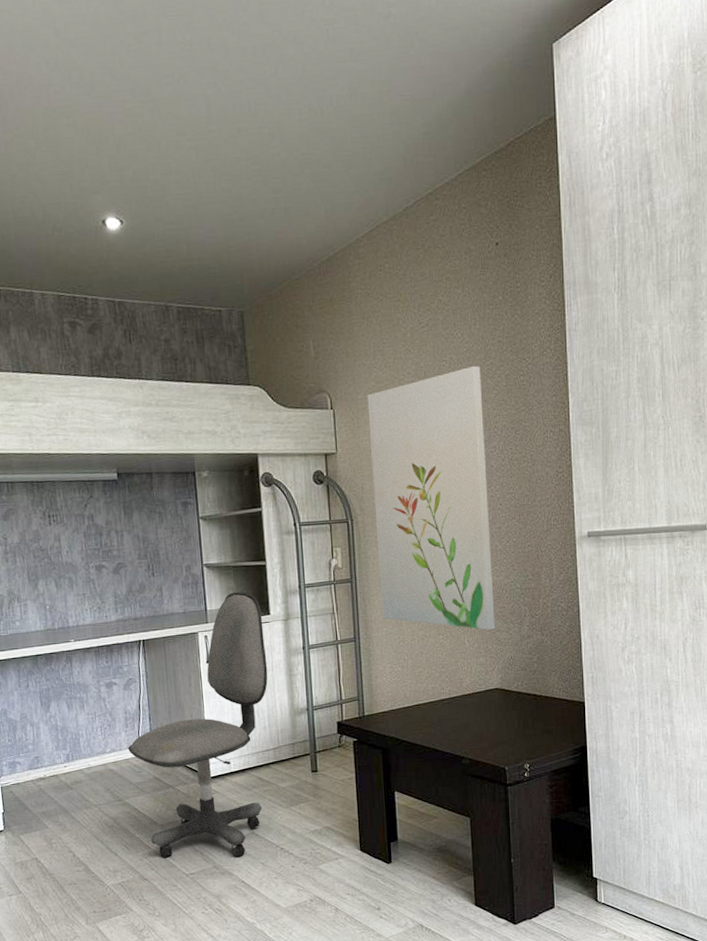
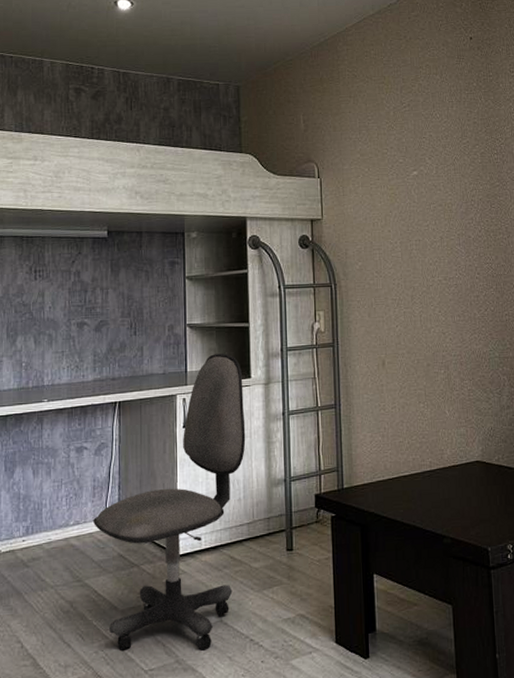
wall art: present [367,365,495,630] -> none [352,143,475,399]

